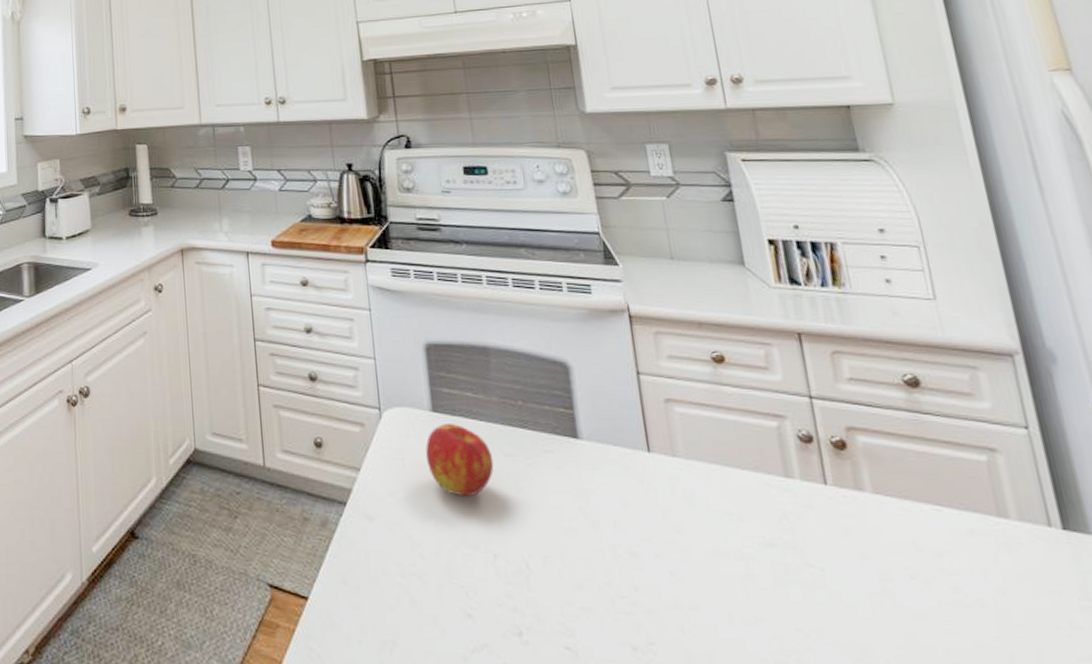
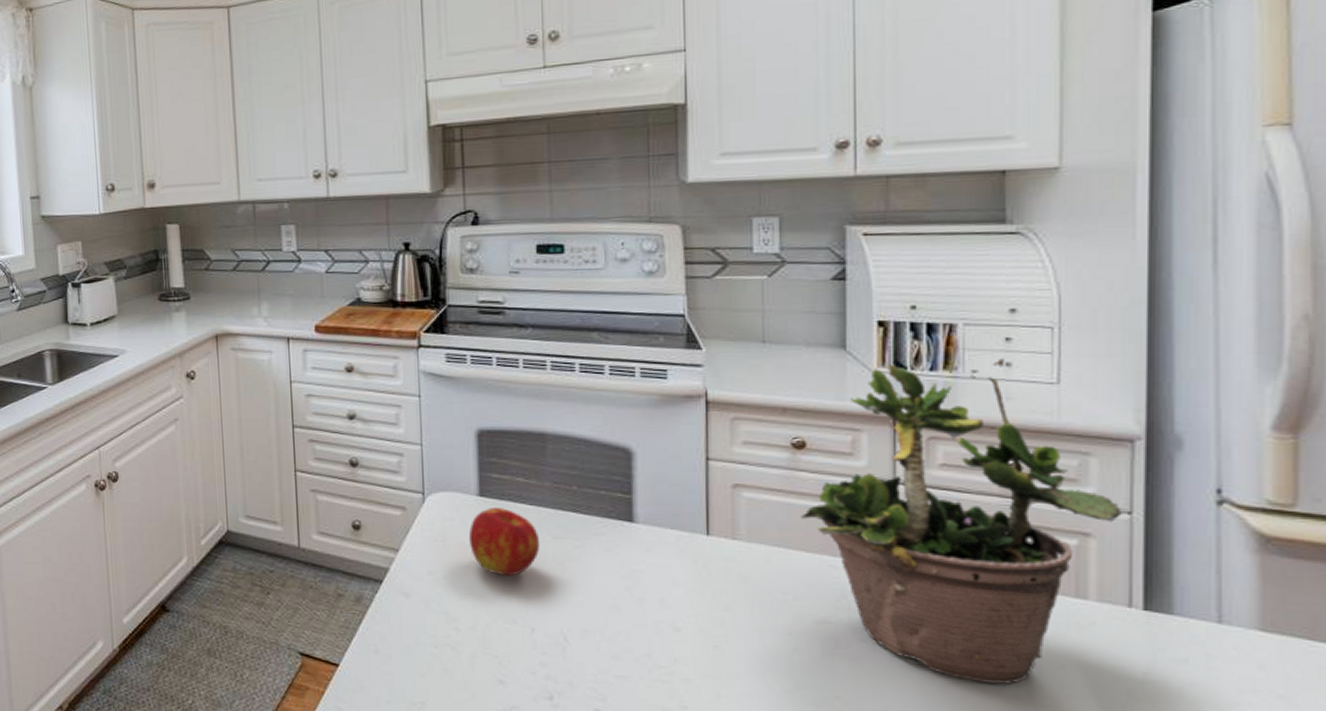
potted plant: none [730,255,1020,613] -> present [800,337,1122,684]

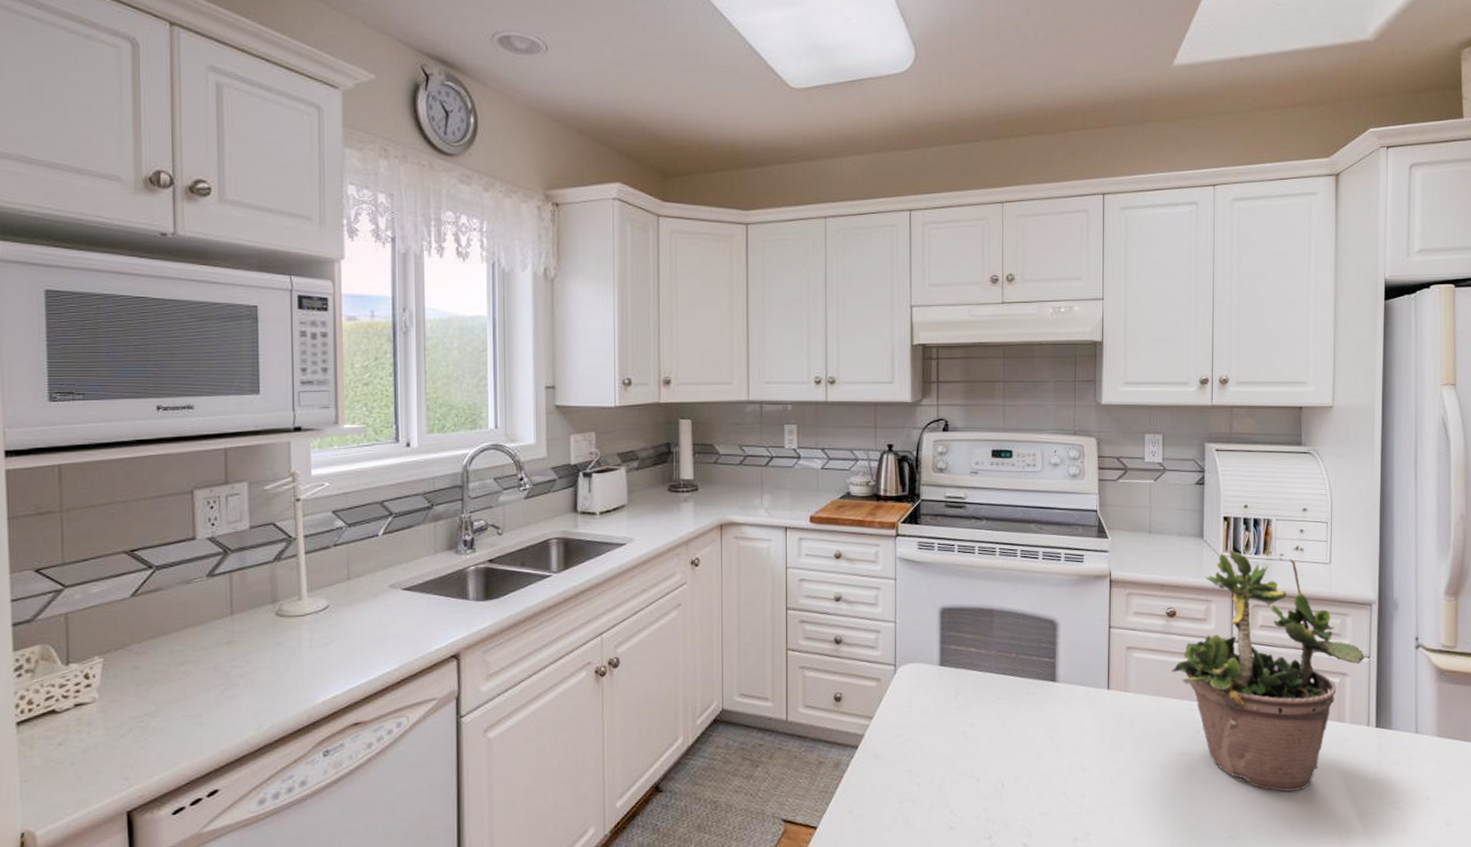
apple: present [468,508,540,576] -> none [930,675,986,735]

